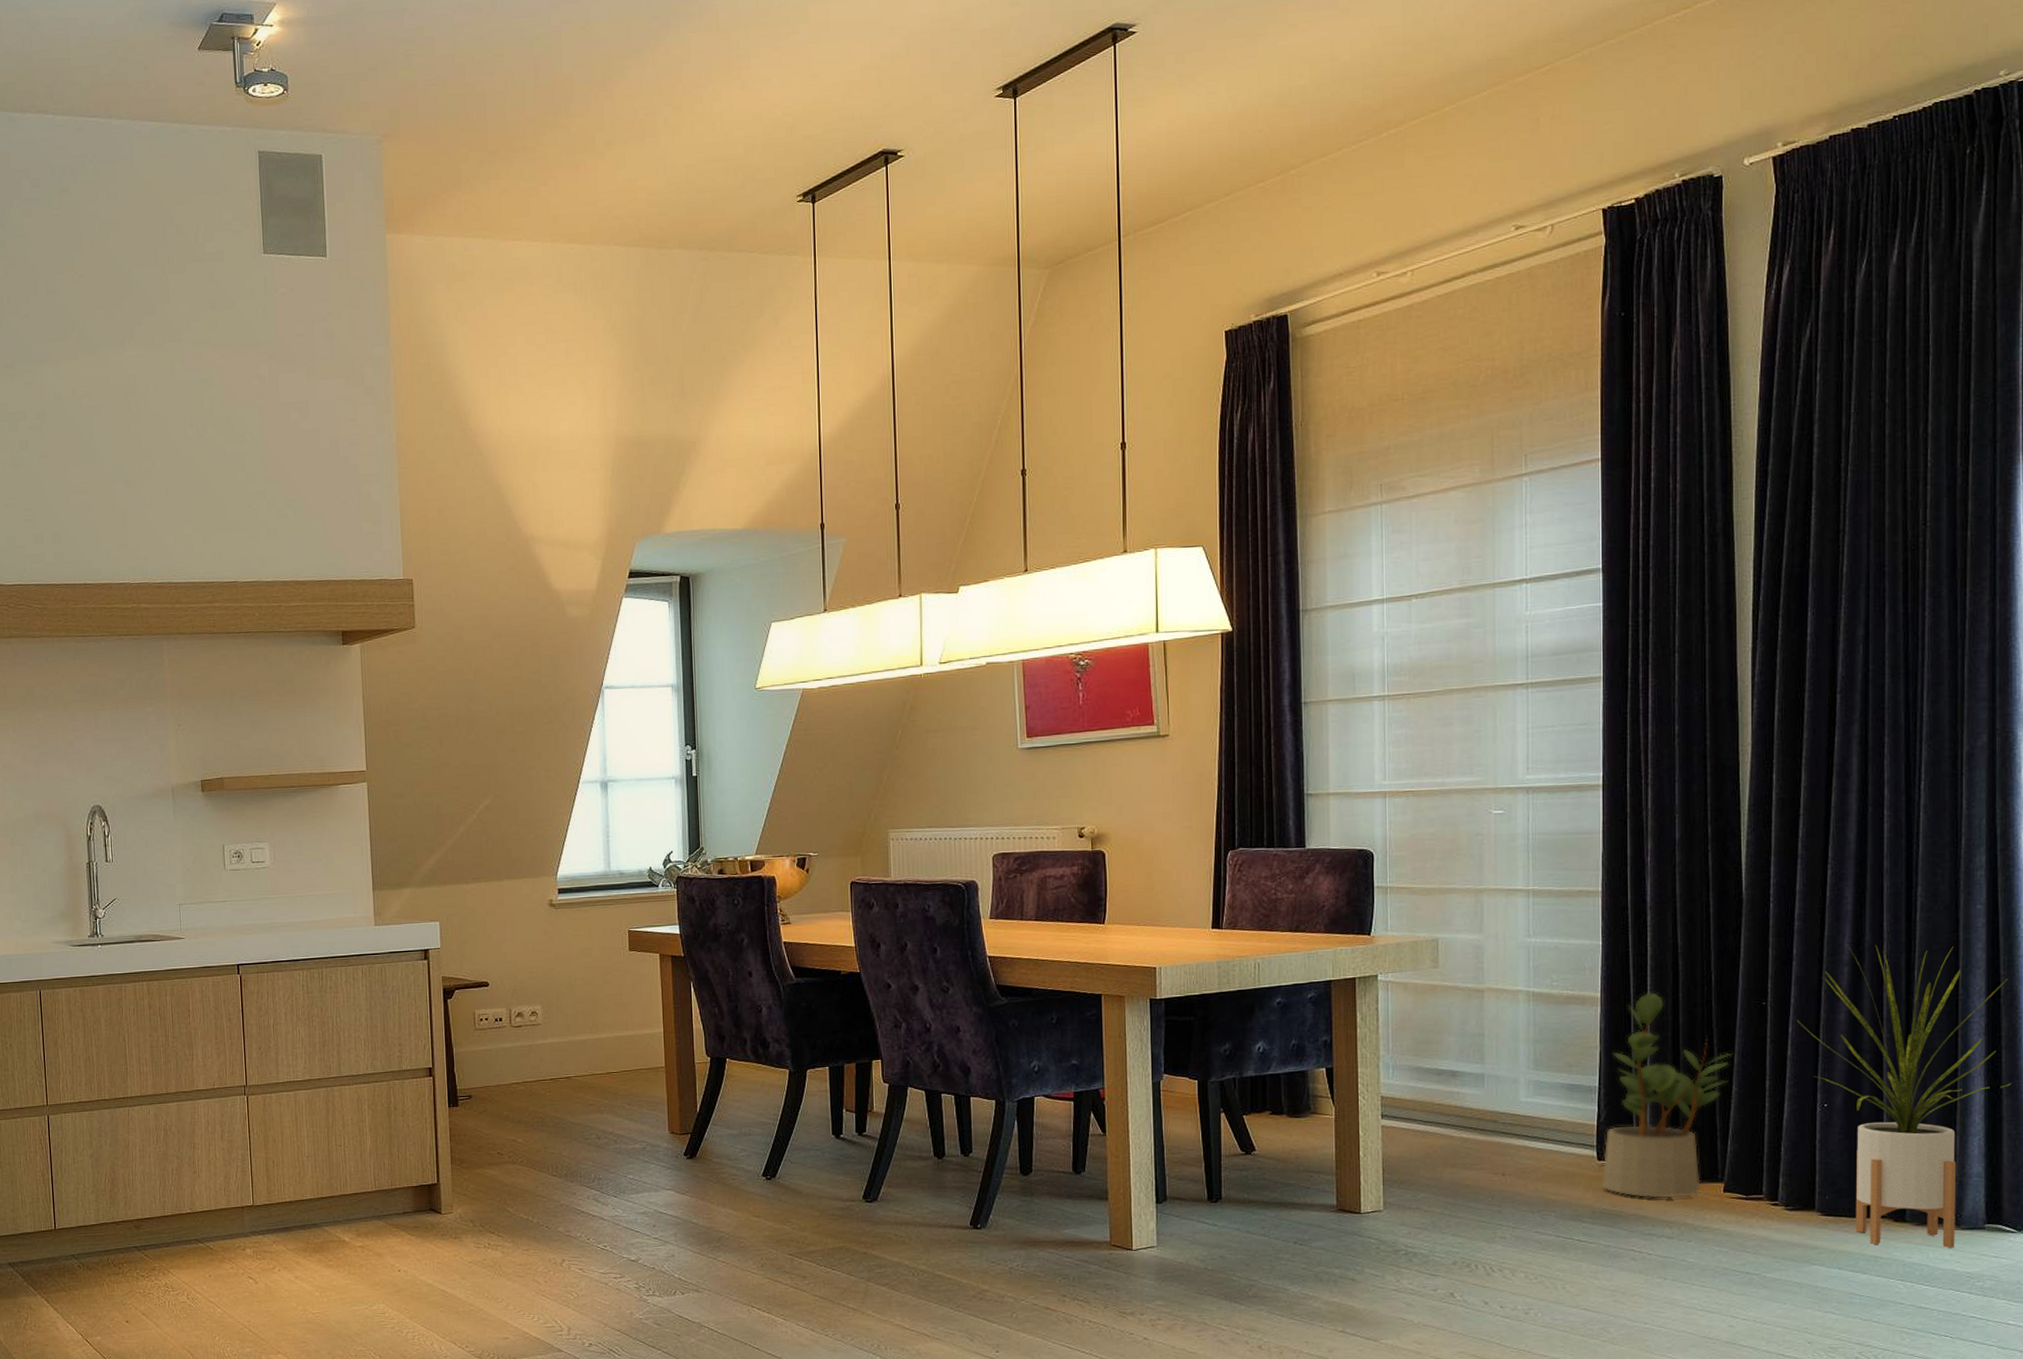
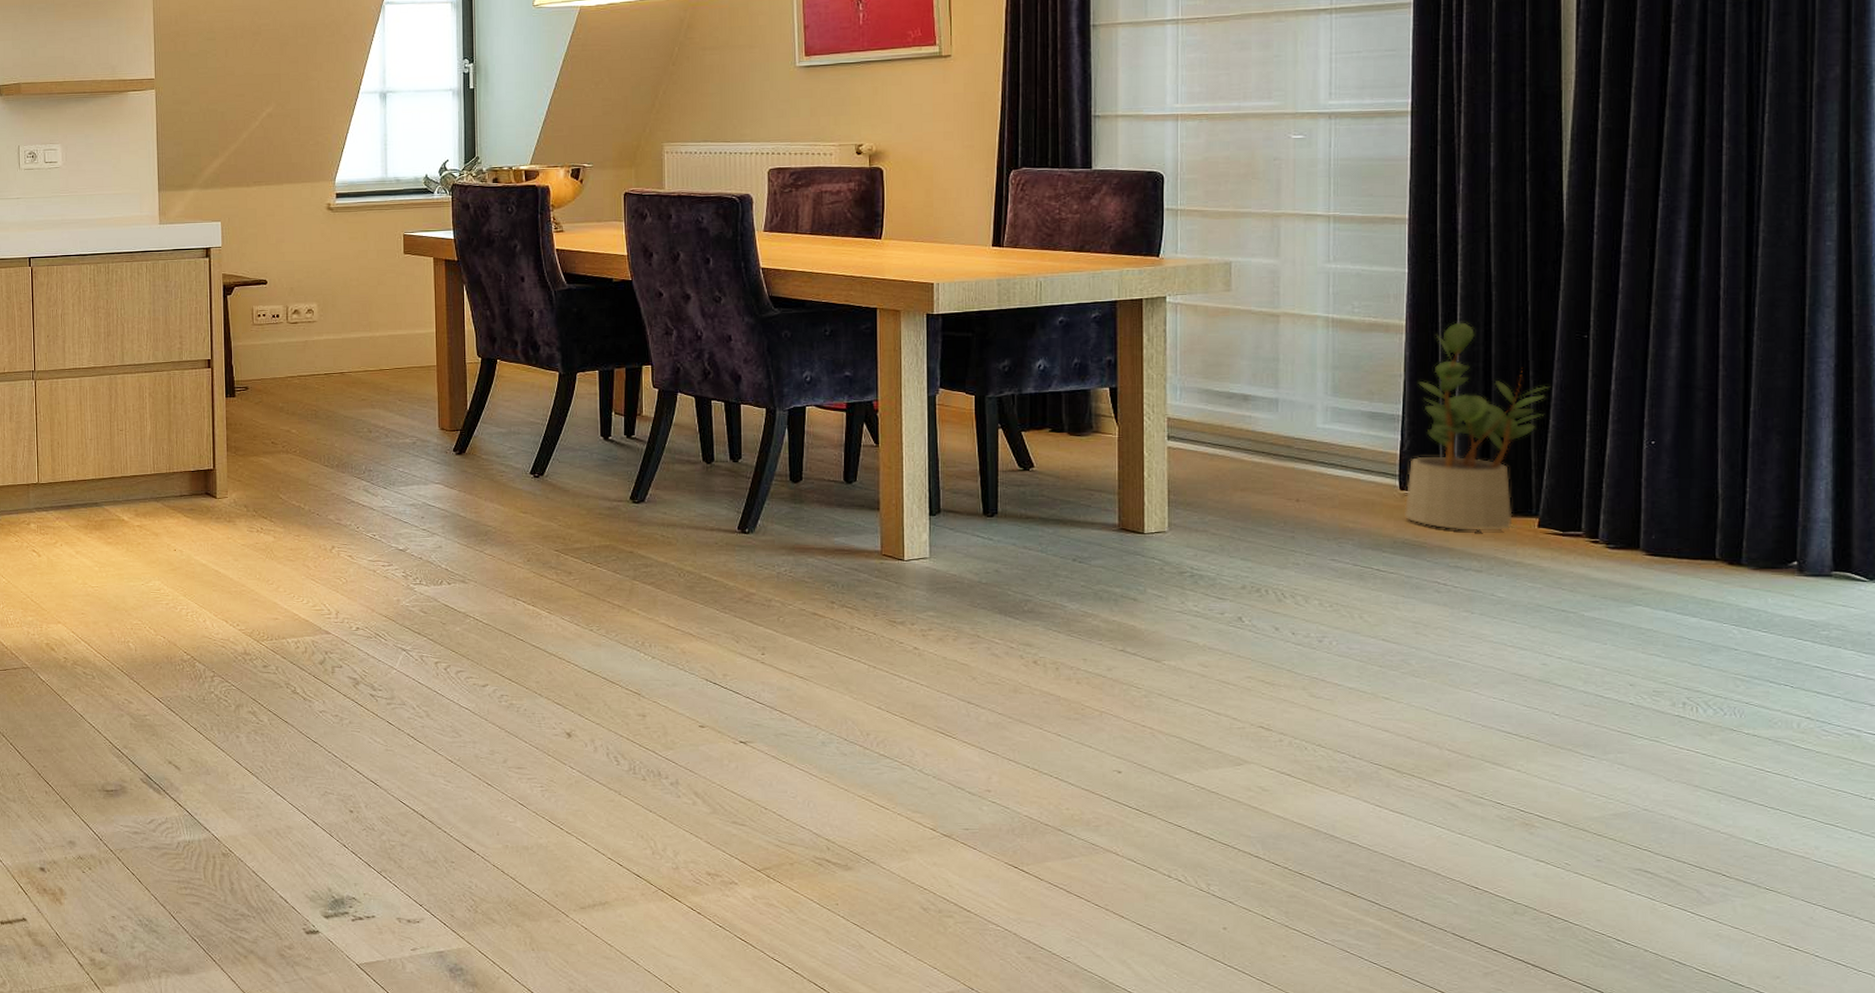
house plant: present [1797,945,2012,1248] -> none [1622,280,1865,594]

